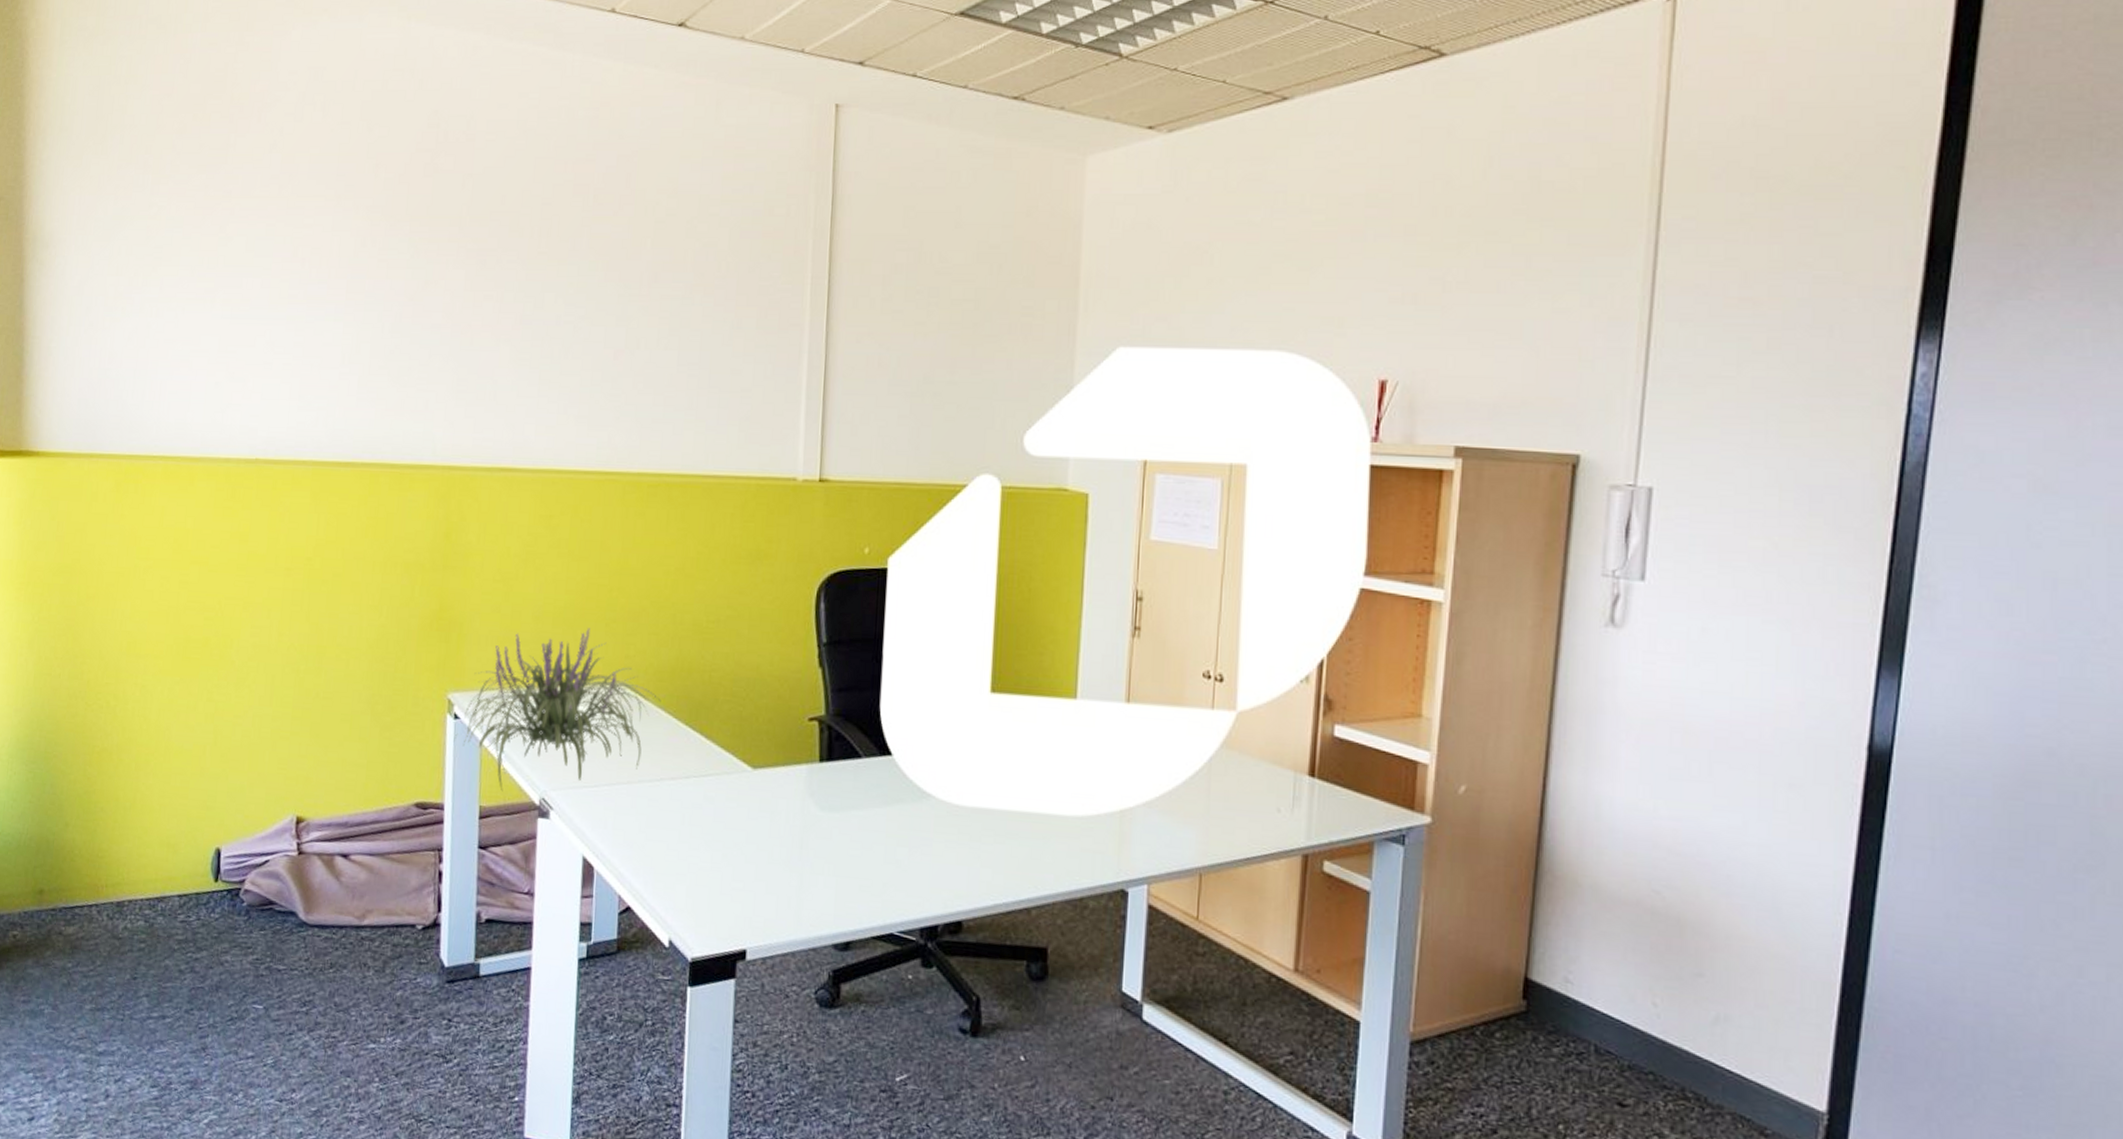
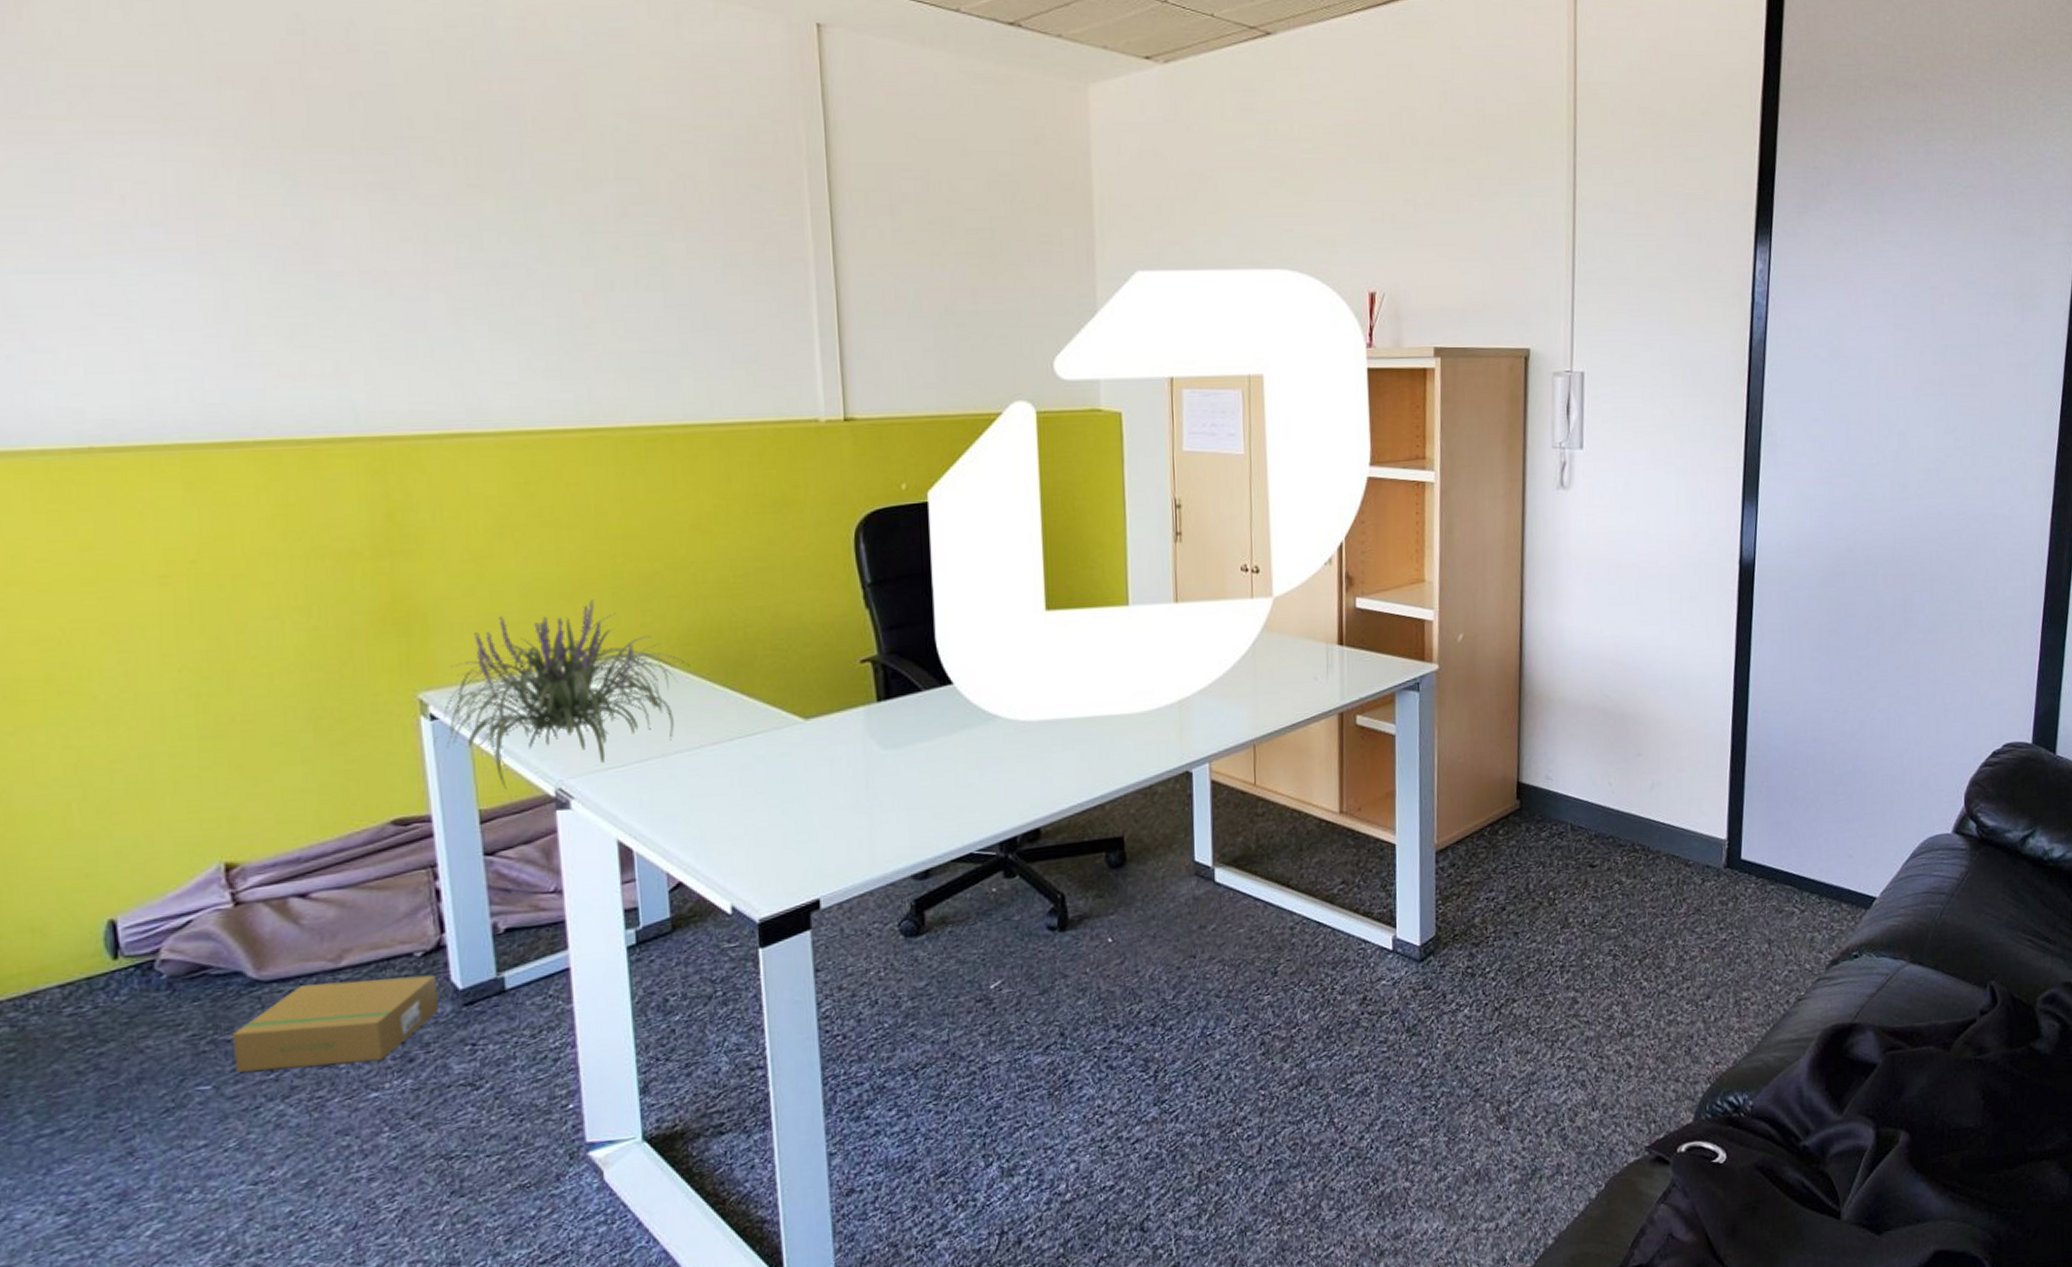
box: none [280,935,430,1016] -> present [231,974,440,1072]

